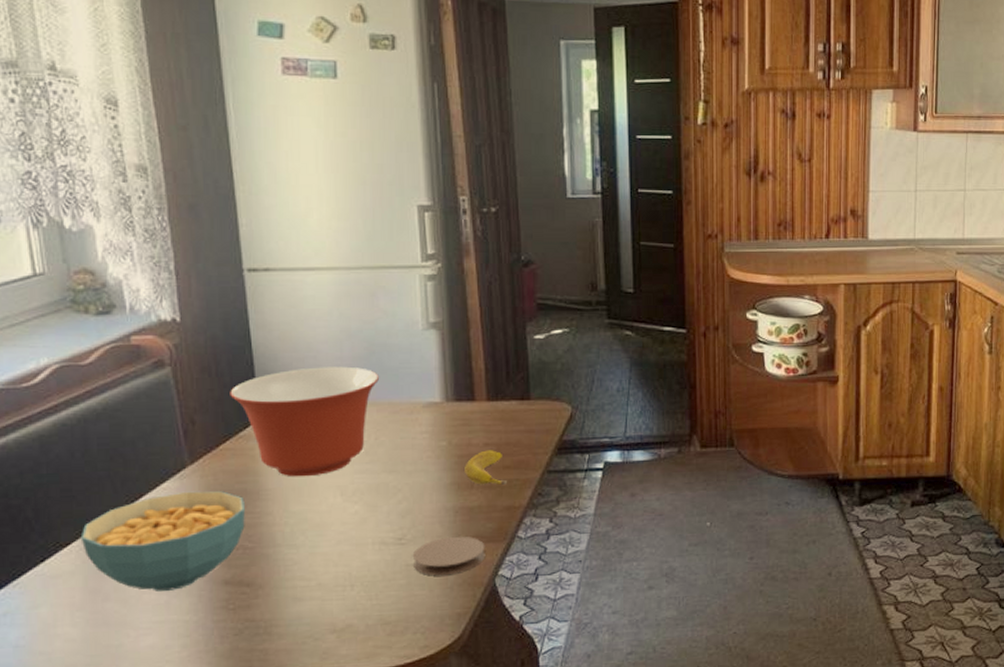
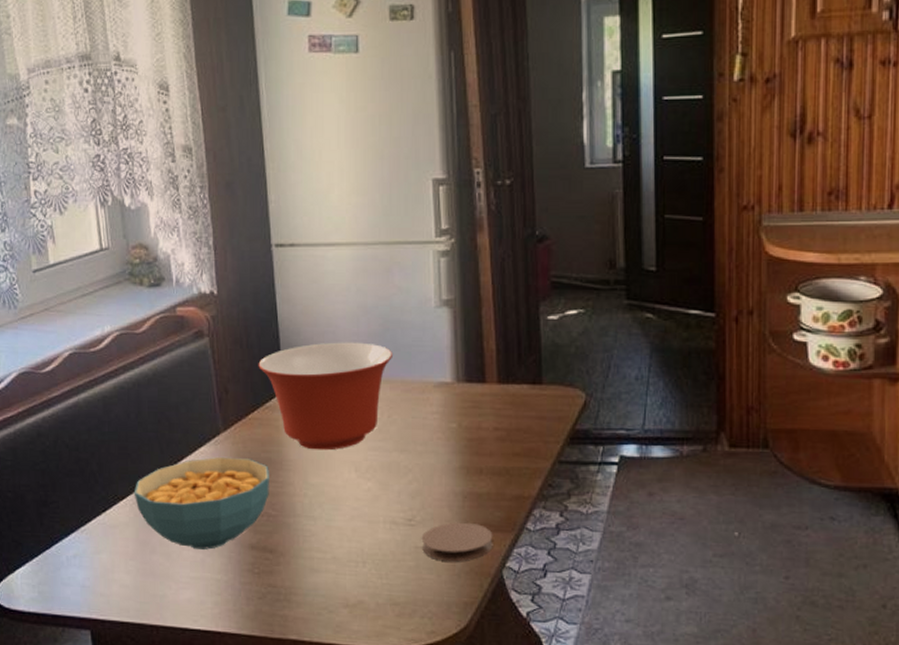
banana: present [465,450,508,486] -> none [474,435,518,474]

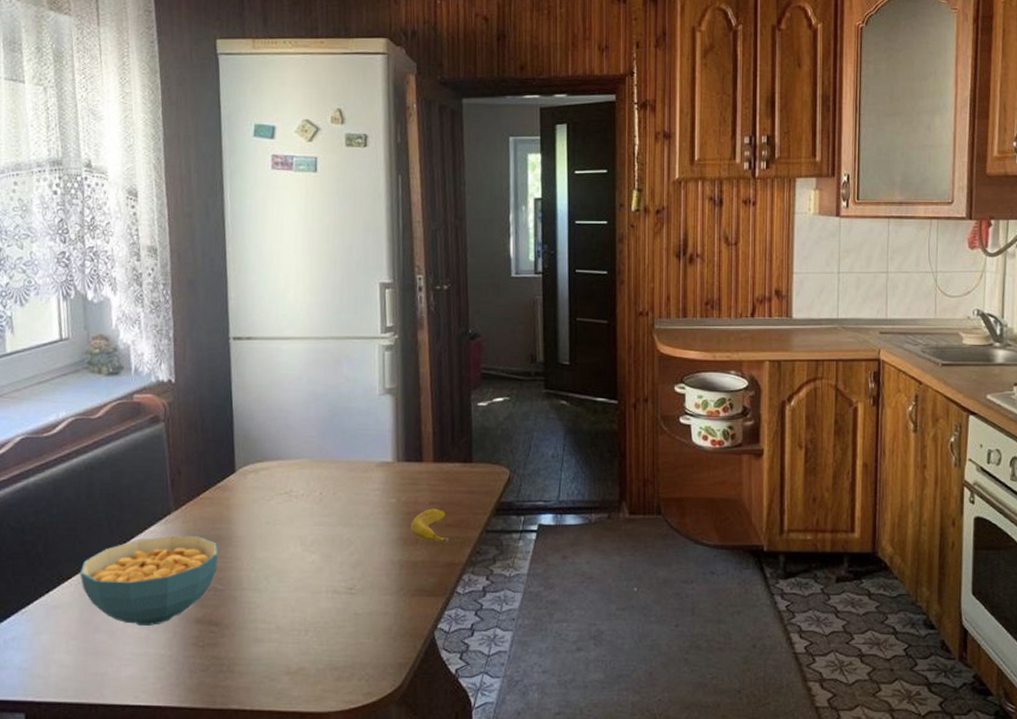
mixing bowl: present [258,342,394,451] -> none [212,426,340,526]
coaster: present [421,522,493,562] -> none [360,589,427,626]
banana: none [474,435,518,474] -> present [411,508,450,543]

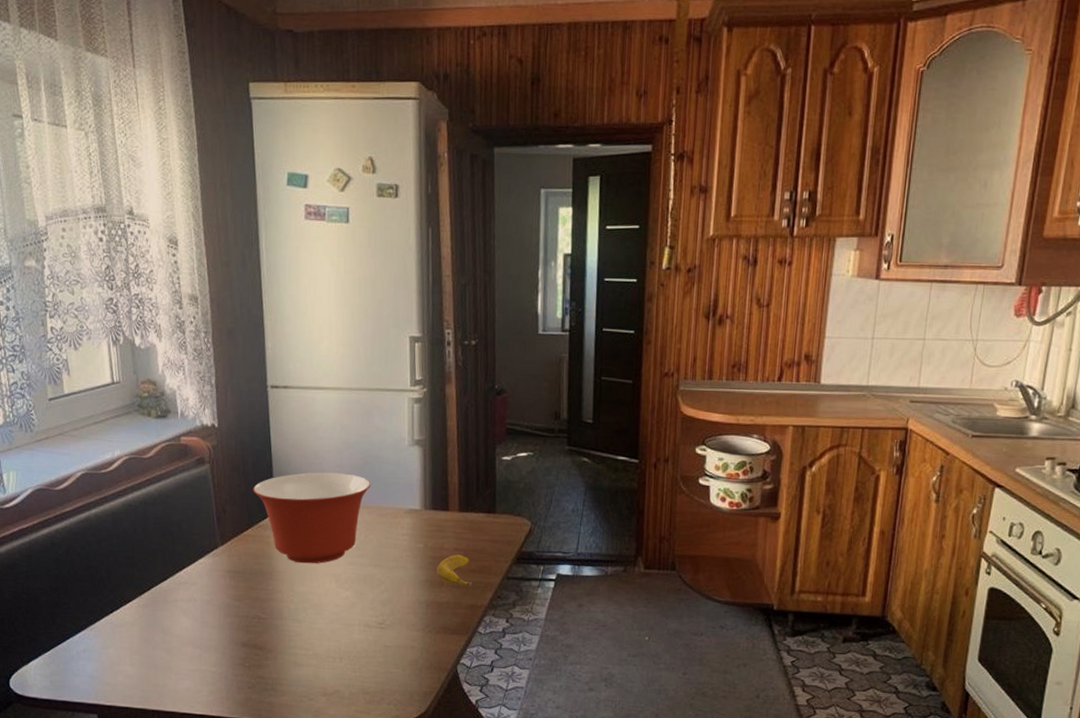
cereal bowl: present [79,535,218,626] -> none [139,567,261,646]
mixing bowl: none [212,426,340,526] -> present [253,472,371,564]

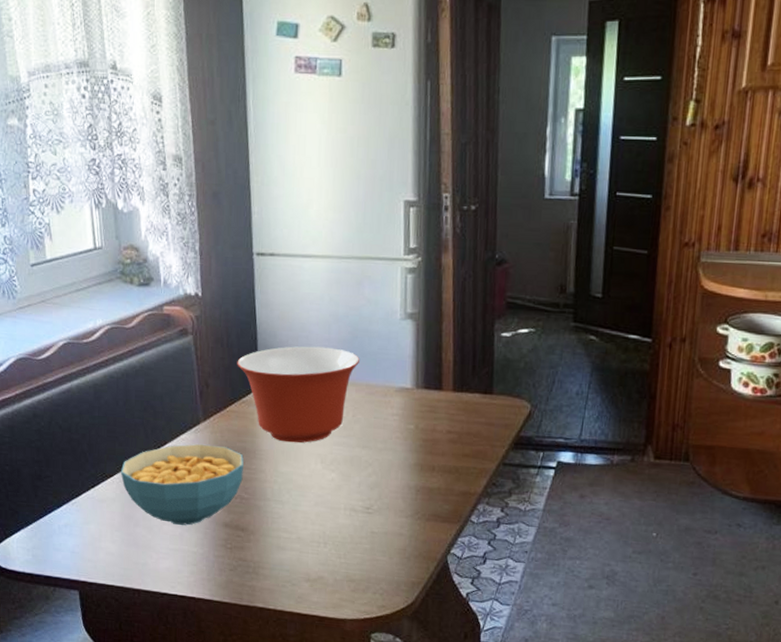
cereal bowl: none [139,567,261,646] -> present [120,443,244,526]
banana: present [437,554,473,587] -> none [428,437,466,472]

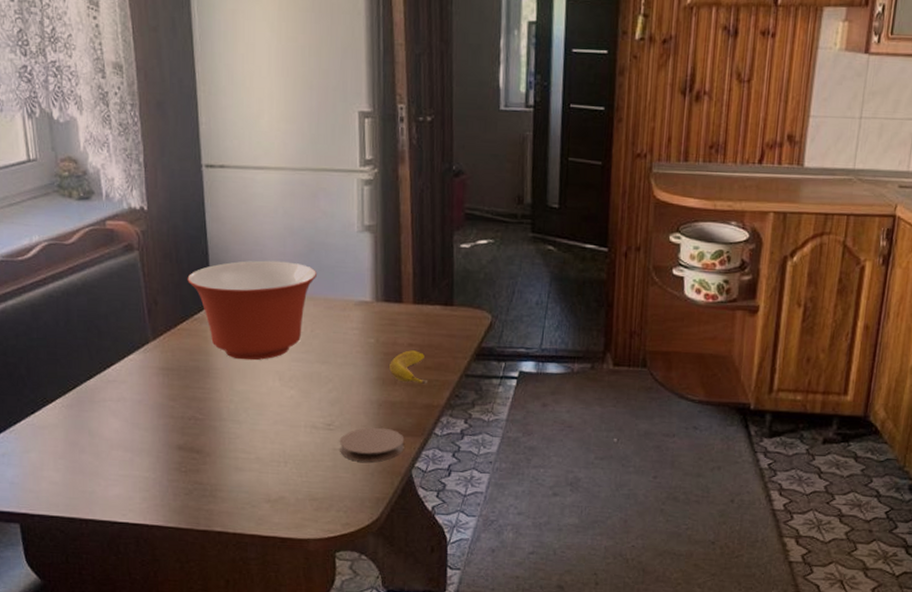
cereal bowl: present [120,443,244,526] -> none [63,364,197,450]
coaster: none [377,512,441,547] -> present [339,427,405,462]
banana: none [428,437,466,472] -> present [389,350,429,385]

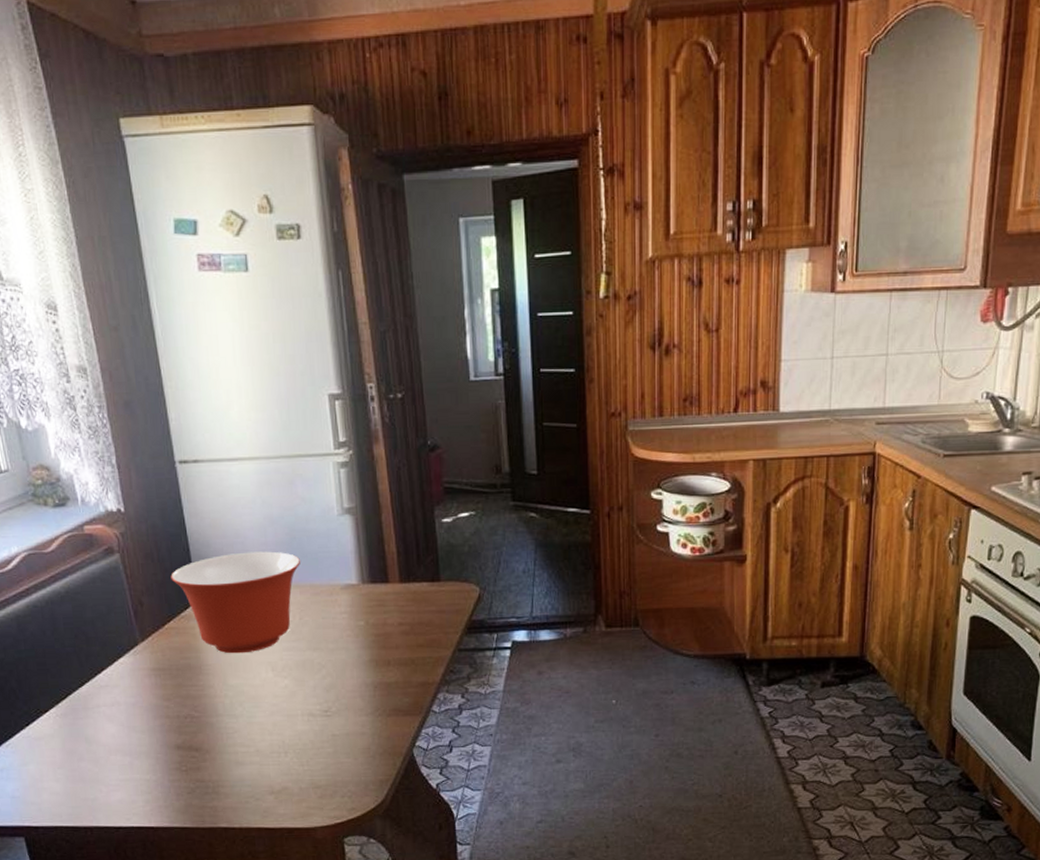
coaster: present [339,427,405,462] -> none [337,709,404,746]
banana: present [389,350,429,385] -> none [381,629,422,663]

